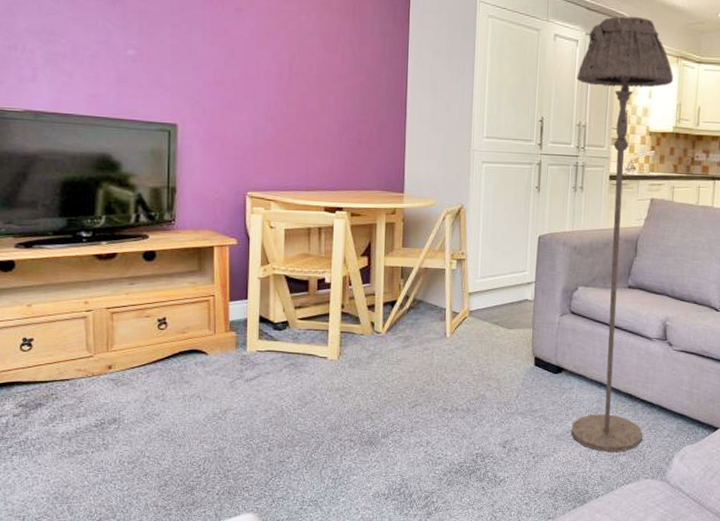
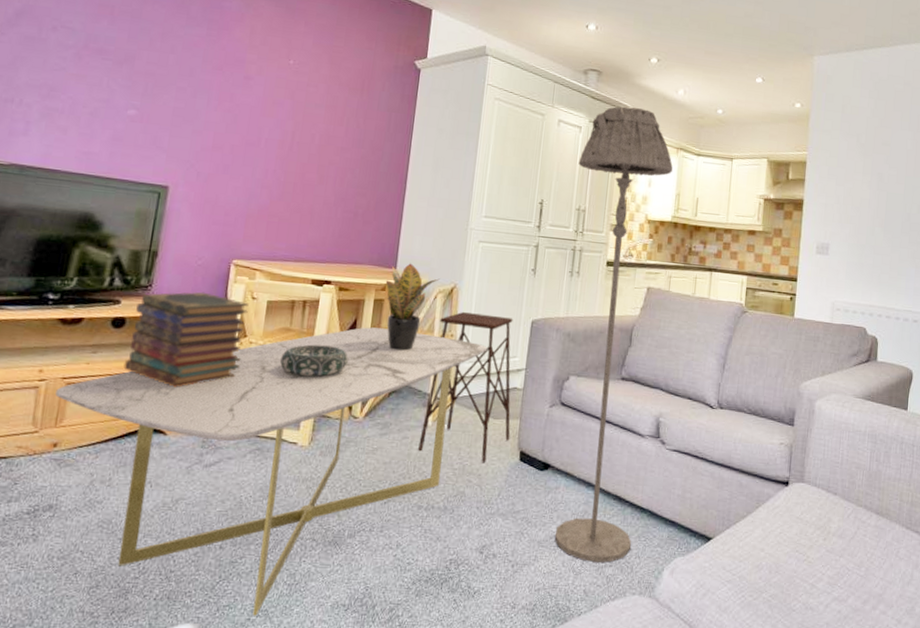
coffee table: none [103,249,498,505] -> present [55,327,488,616]
book stack: none [160,223,268,312] -> present [123,291,249,387]
decorative bowl: none [303,268,366,298] -> present [280,344,348,377]
potted plant: none [394,186,447,270] -> present [385,263,440,351]
side table: none [439,230,525,369] -> present [418,311,513,463]

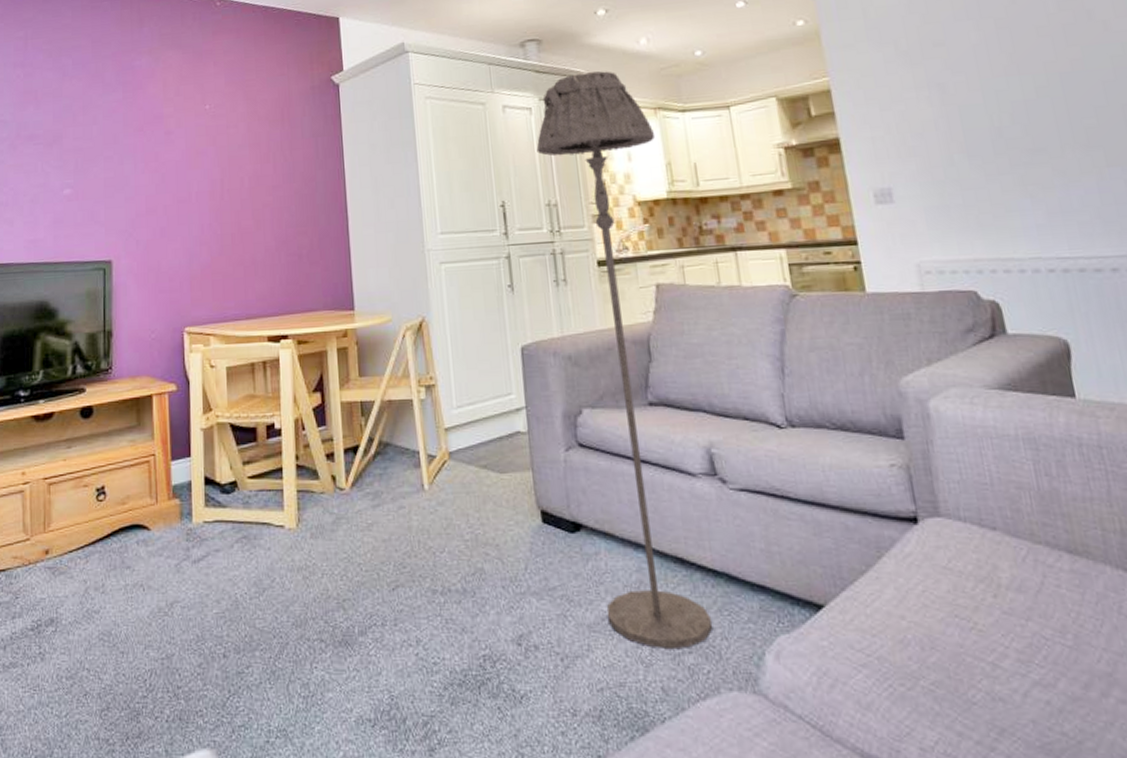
coffee table: present [55,327,488,616] -> none [40,380,476,737]
book stack: present [123,291,249,387] -> none [98,367,211,476]
decorative bowl: present [280,344,348,377] -> none [251,408,322,448]
potted plant: present [385,263,440,351] -> none [345,301,405,404]
side table: present [418,311,513,463] -> none [414,347,525,530]

